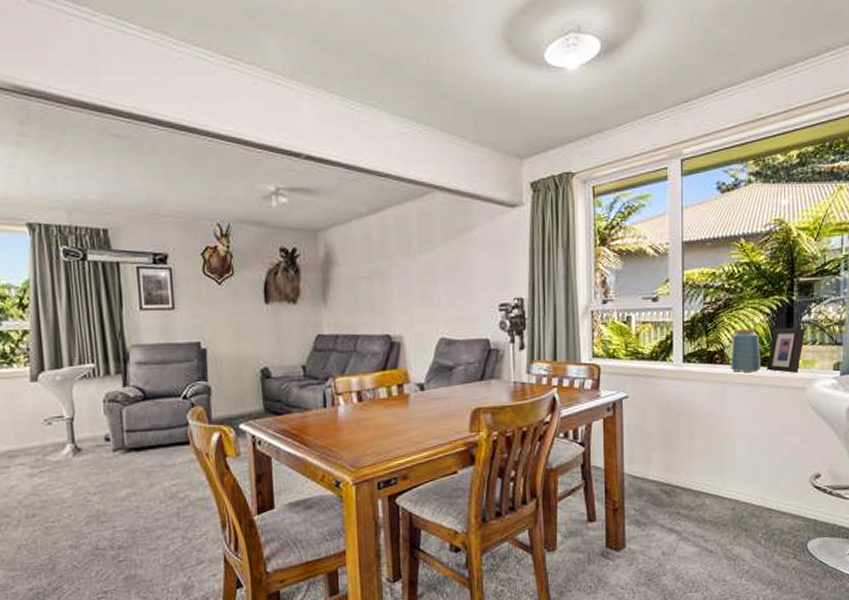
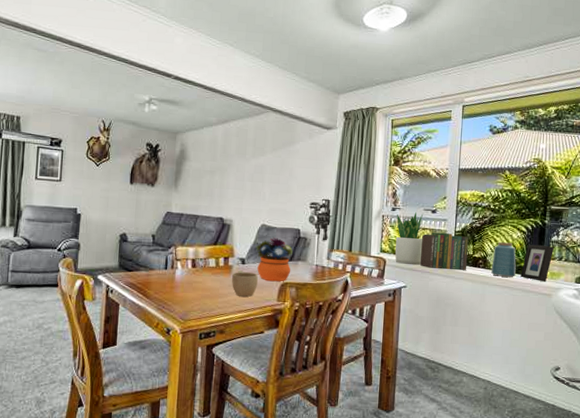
cup: none [409,398,443,431] -> present [231,270,258,297]
flower arrangement: none [435,352,483,409] -> present [255,236,293,282]
planter: none [609,302,645,370] -> present [395,211,424,266]
books: none [642,325,701,372] -> present [419,232,469,271]

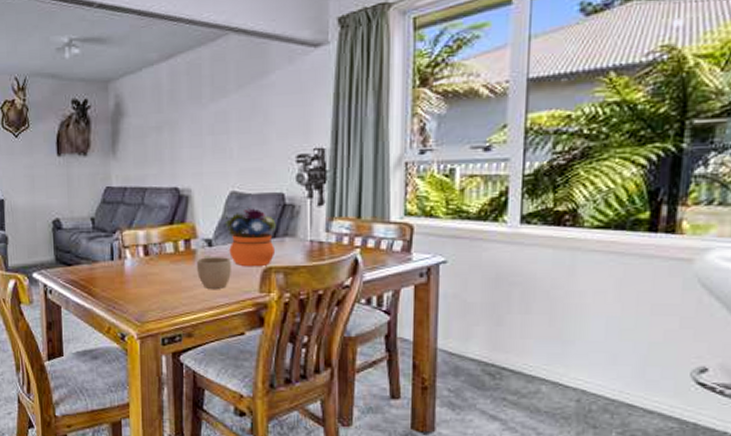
planter: present [395,211,424,266] -> none [426,151,471,231]
books: present [419,232,469,271] -> none [466,179,547,234]
vase: present [491,242,516,277] -> none [586,184,630,237]
picture frame: present [520,244,555,283] -> none [637,183,700,241]

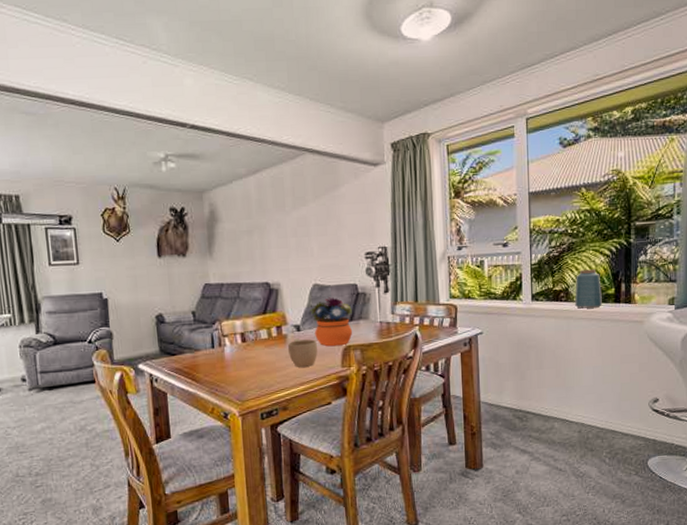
vase: none [586,184,630,237] -> present [575,269,603,309]

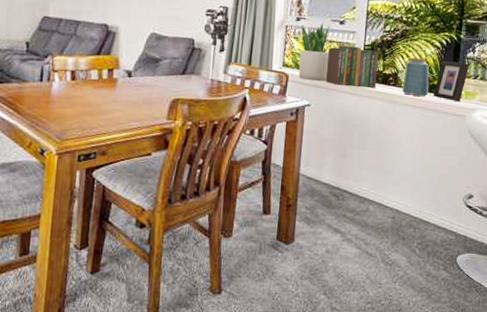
cup: present [287,338,317,367] -> none [116,83,146,114]
flower arrangement: present [310,296,353,347] -> none [144,47,186,98]
planter: none [464,247,497,309] -> present [298,22,331,82]
books: none [495,267,548,310] -> present [325,45,379,89]
picture frame: none [608,267,643,309] -> present [433,60,470,103]

